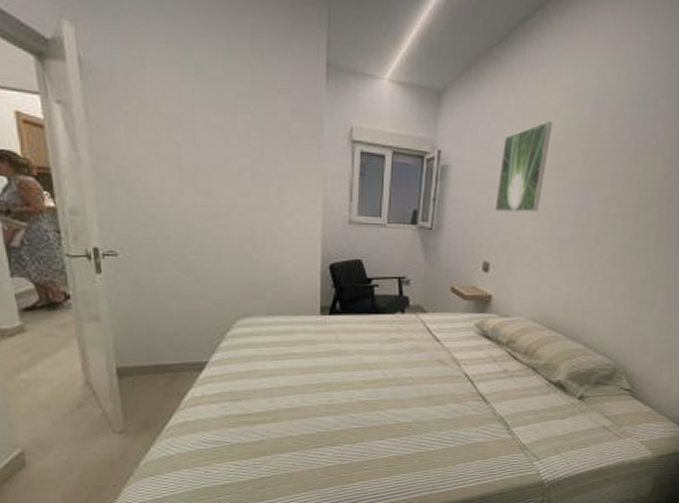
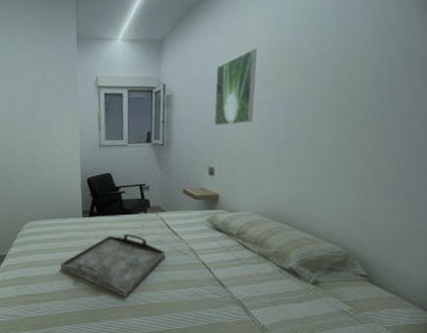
serving tray: none [286,338,423,416] -> present [60,233,165,297]

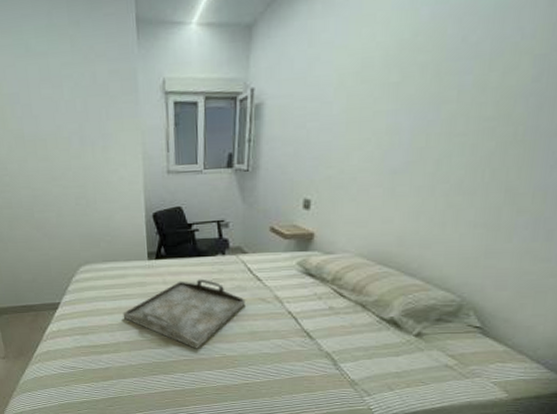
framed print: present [214,49,257,126] -> none [314,35,381,146]

